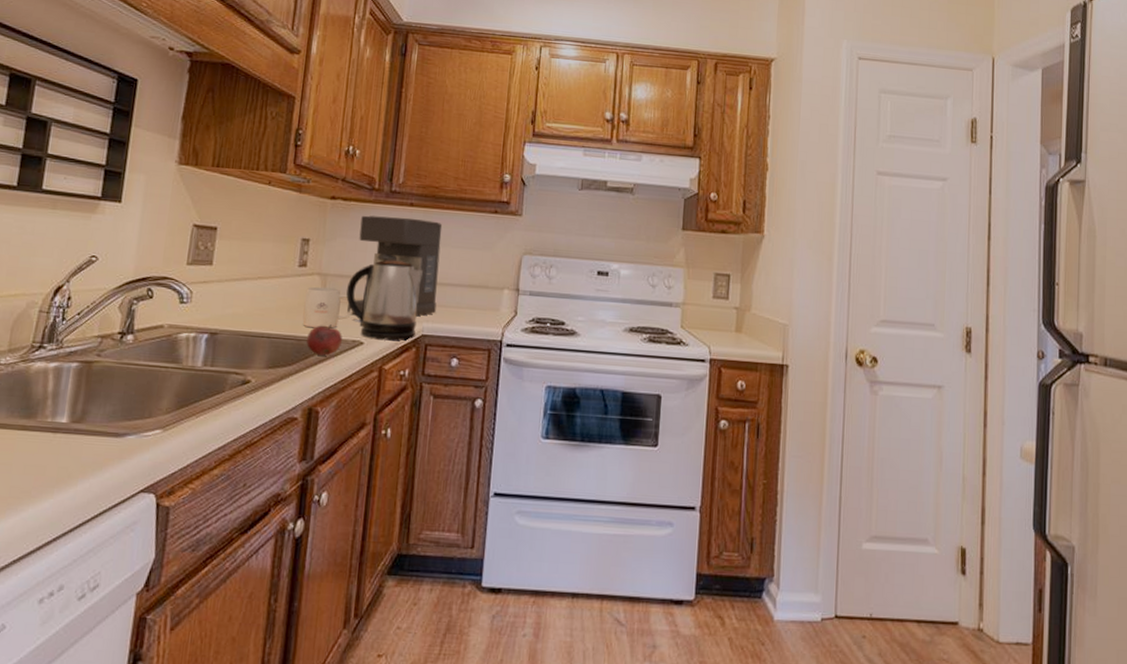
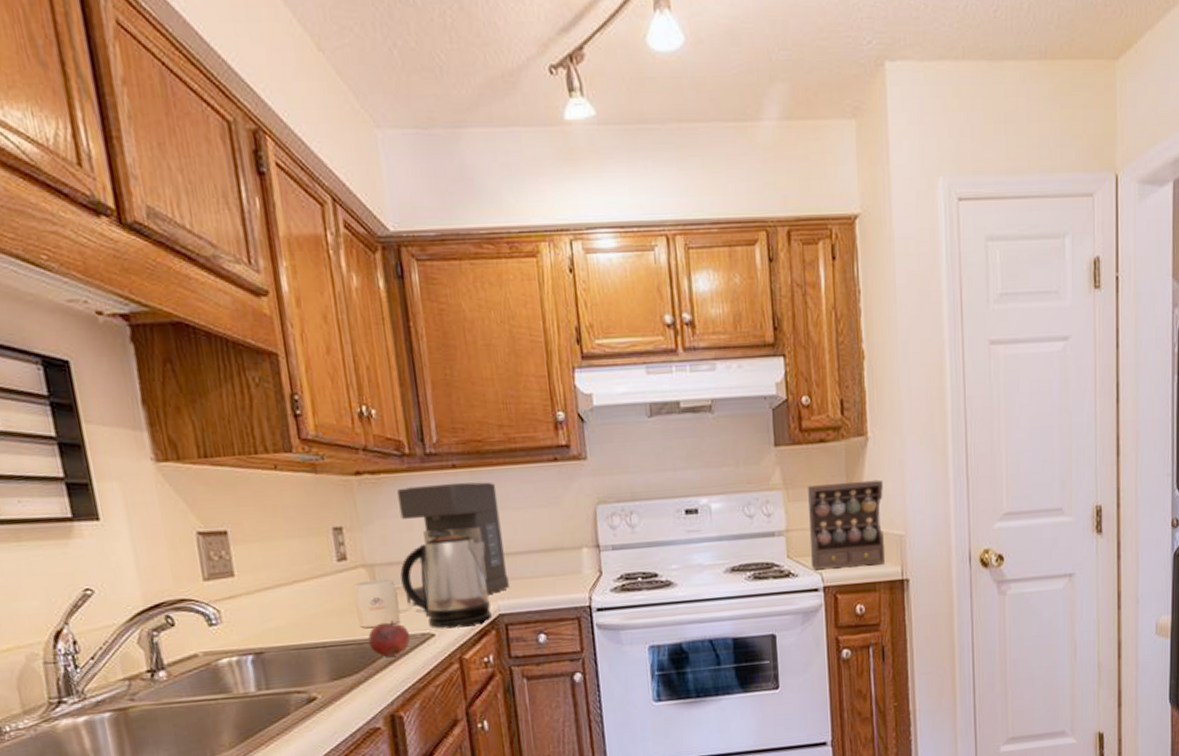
spice rack: none [701,268,773,348] -> present [808,479,886,570]

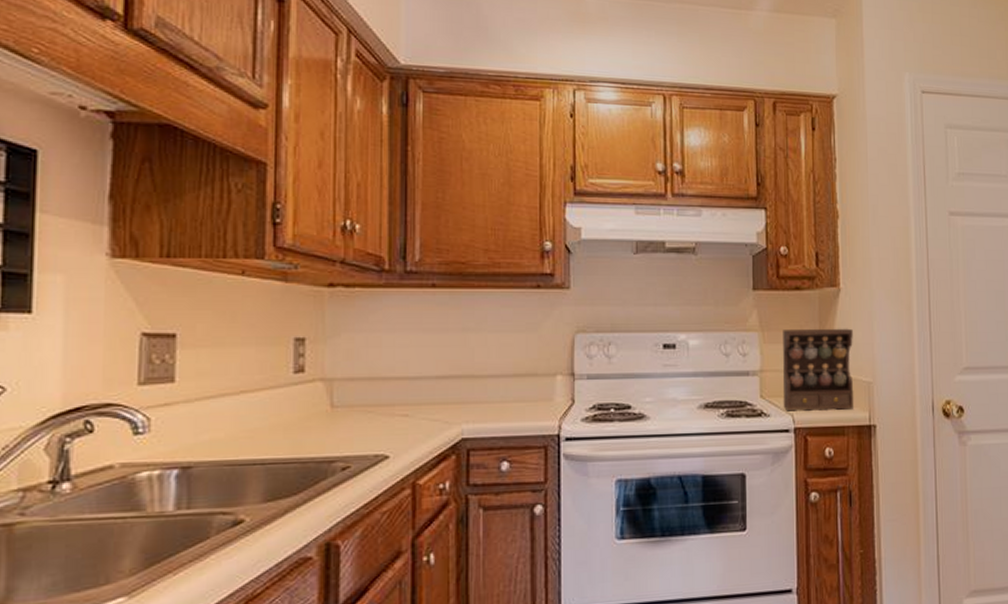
mug: present [353,578,414,628] -> none [306,394,371,446]
fruit: present [368,620,411,657] -> none [315,439,362,478]
coffee maker: present [397,481,509,604] -> none [364,301,476,422]
kettle: present [400,534,492,629] -> none [359,354,455,451]

